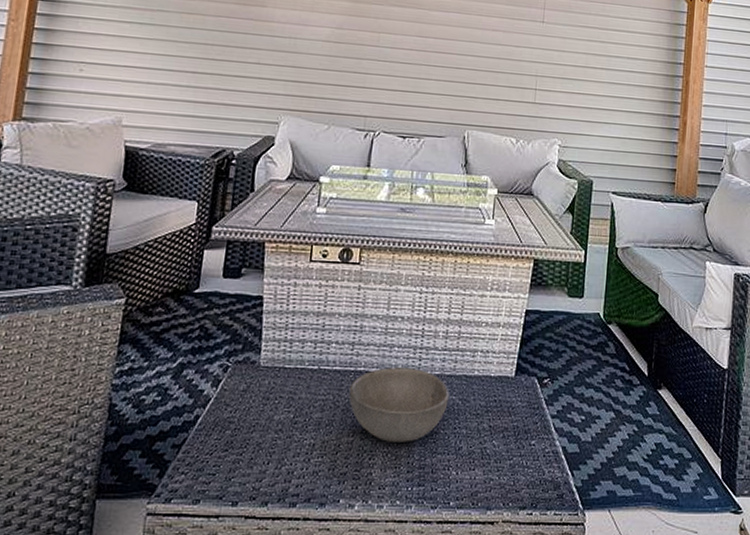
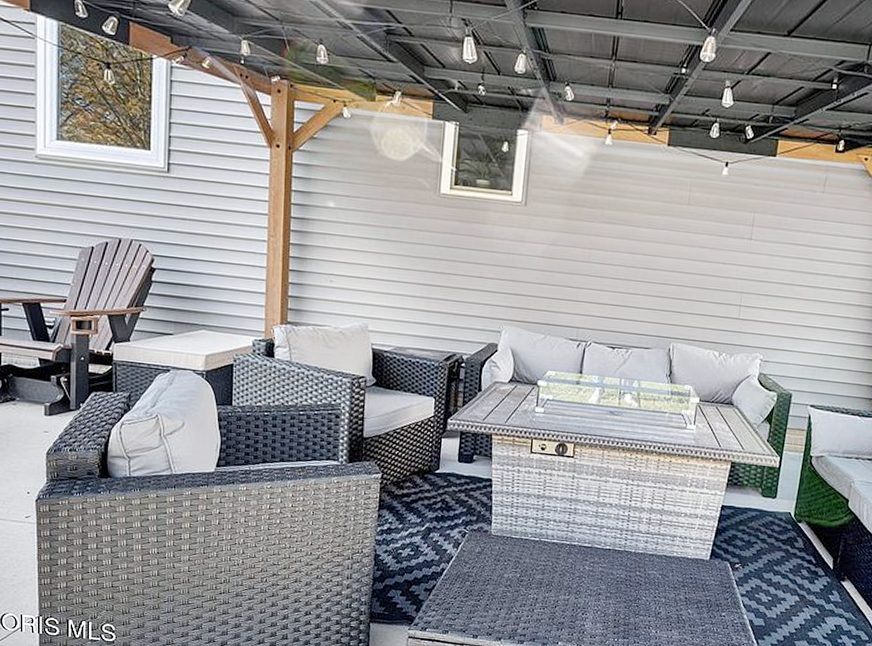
bowl: present [348,367,449,442] -> none [565,544,651,604]

